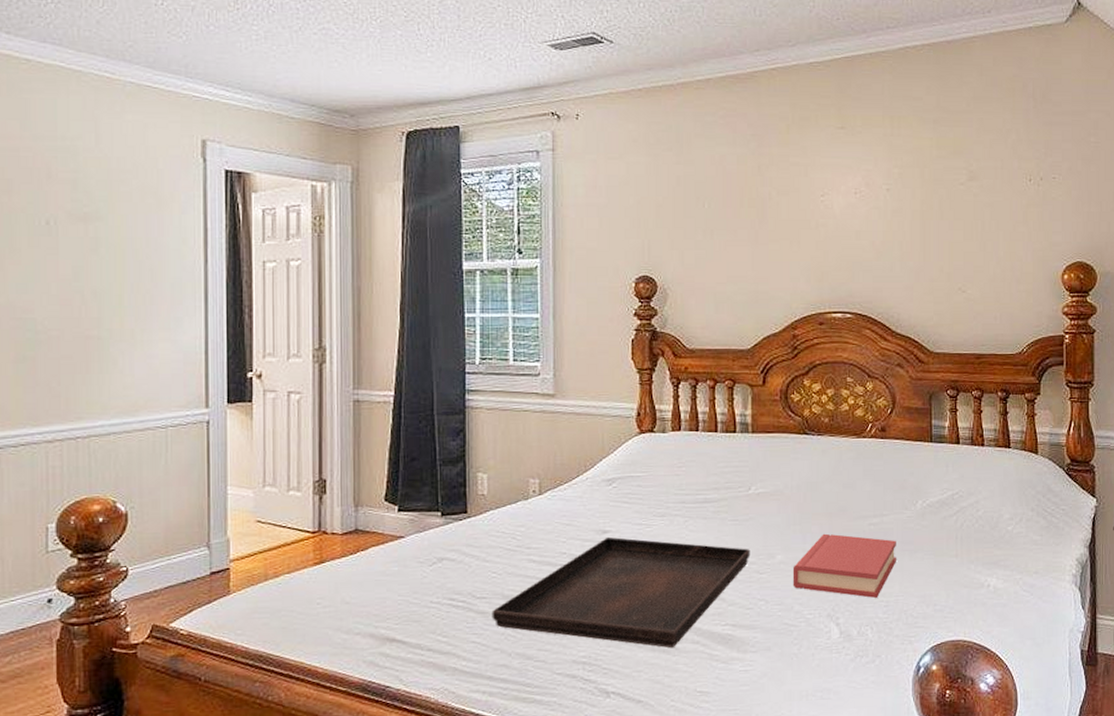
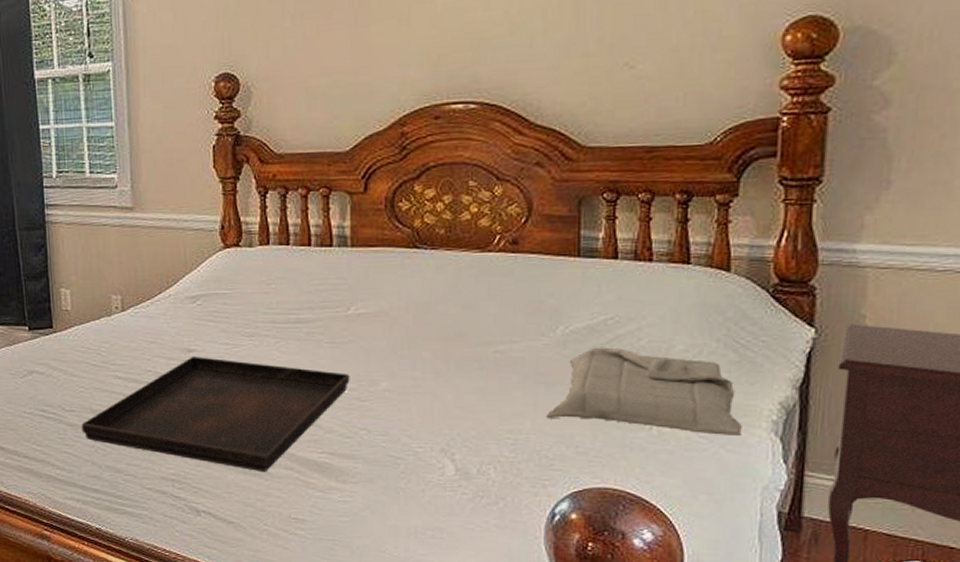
hardback book: present [792,533,896,598] -> none [399,360,529,434]
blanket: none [910,517,1052,589] -> present [545,347,742,436]

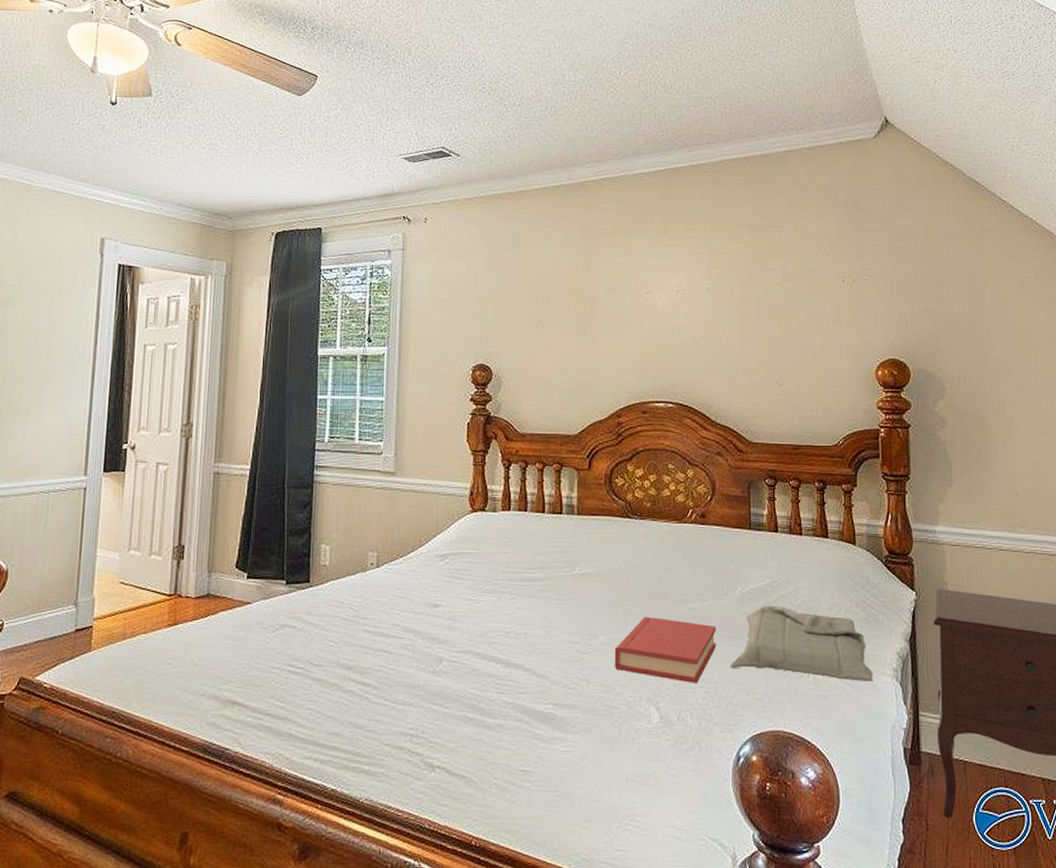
serving tray: present [81,357,350,473] -> none [327,612,574,725]
hardback book: none [399,360,529,434] -> present [614,616,716,683]

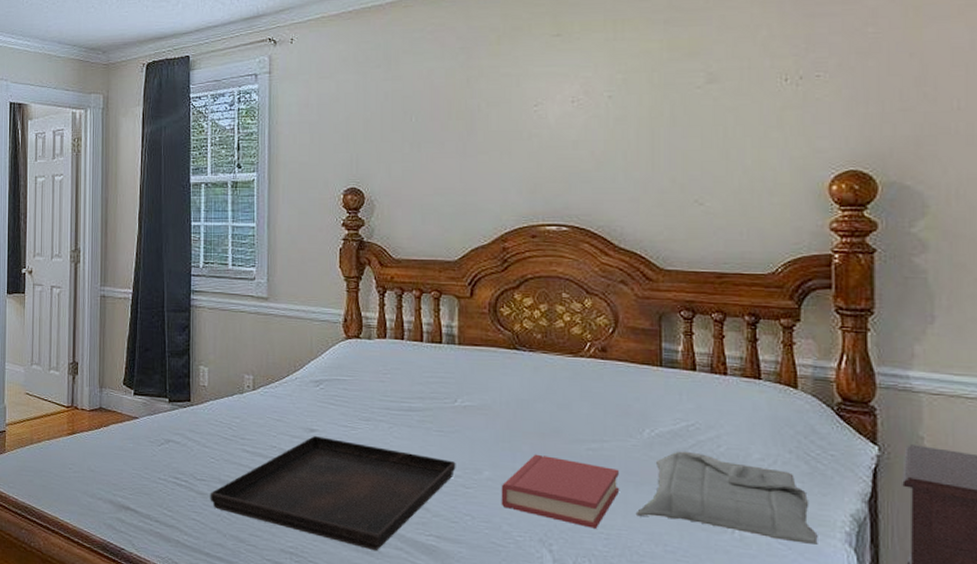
serving tray: none [327,612,574,725] -> present [210,436,456,551]

